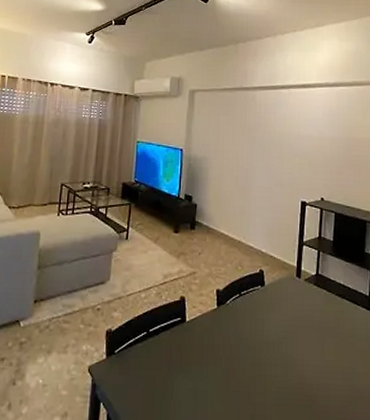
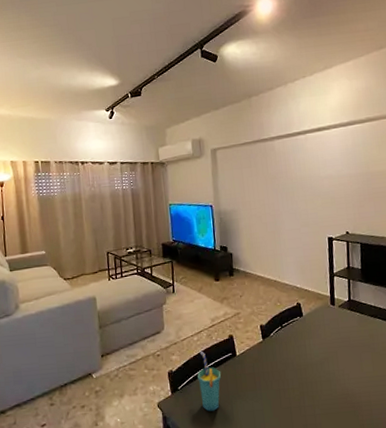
cup: none [138,310,166,385] -> present [197,351,221,412]

